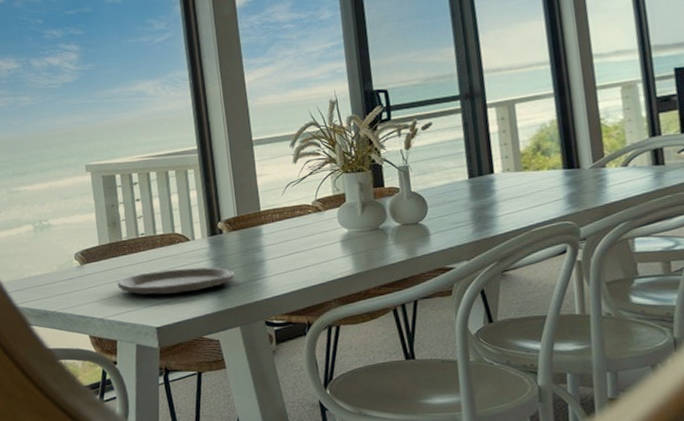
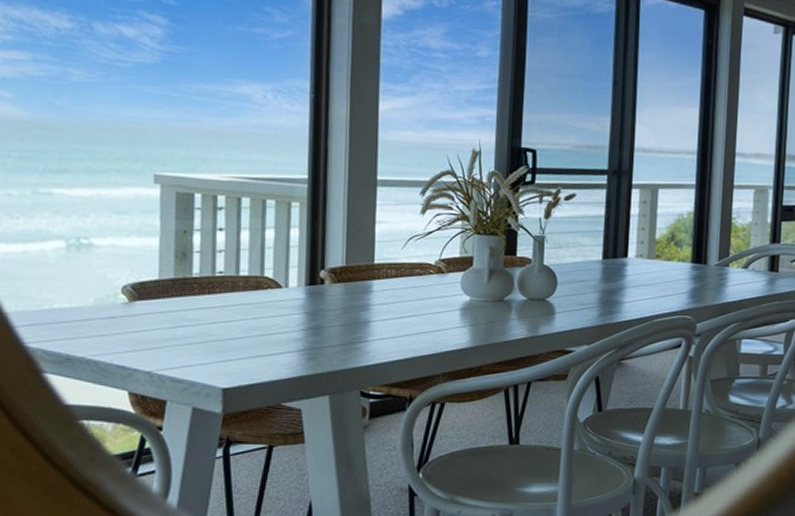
plate: present [117,267,235,295] -> none [177,319,332,350]

